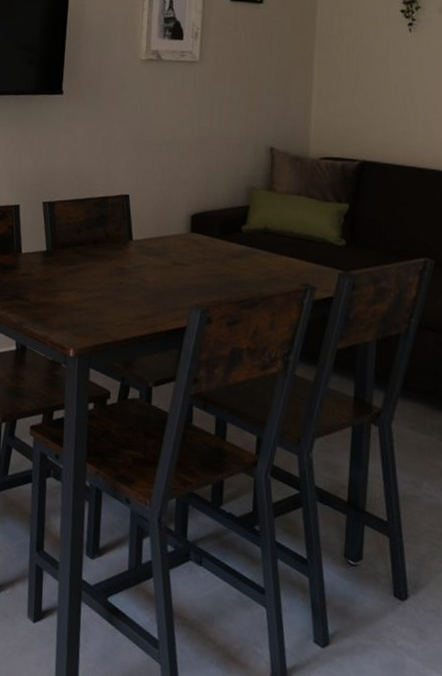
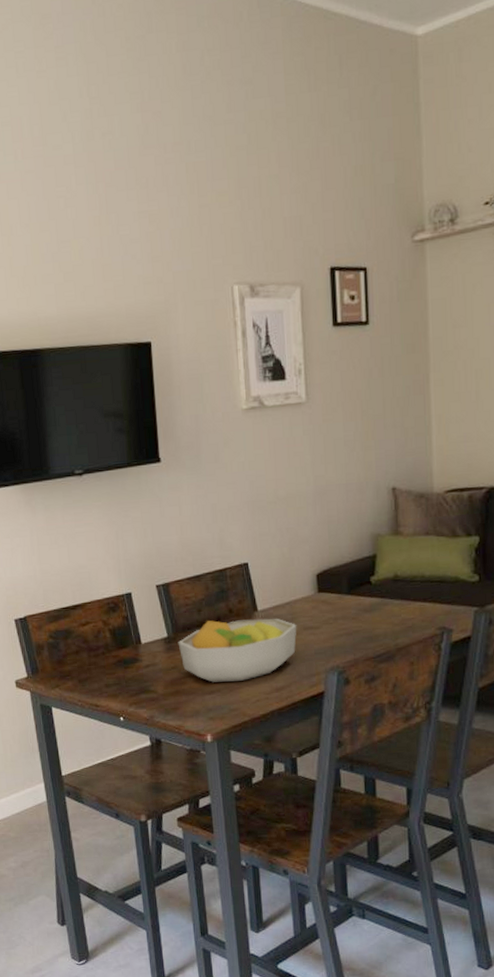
fruit bowl: none [55,242,168,304] -> present [178,619,297,682]

